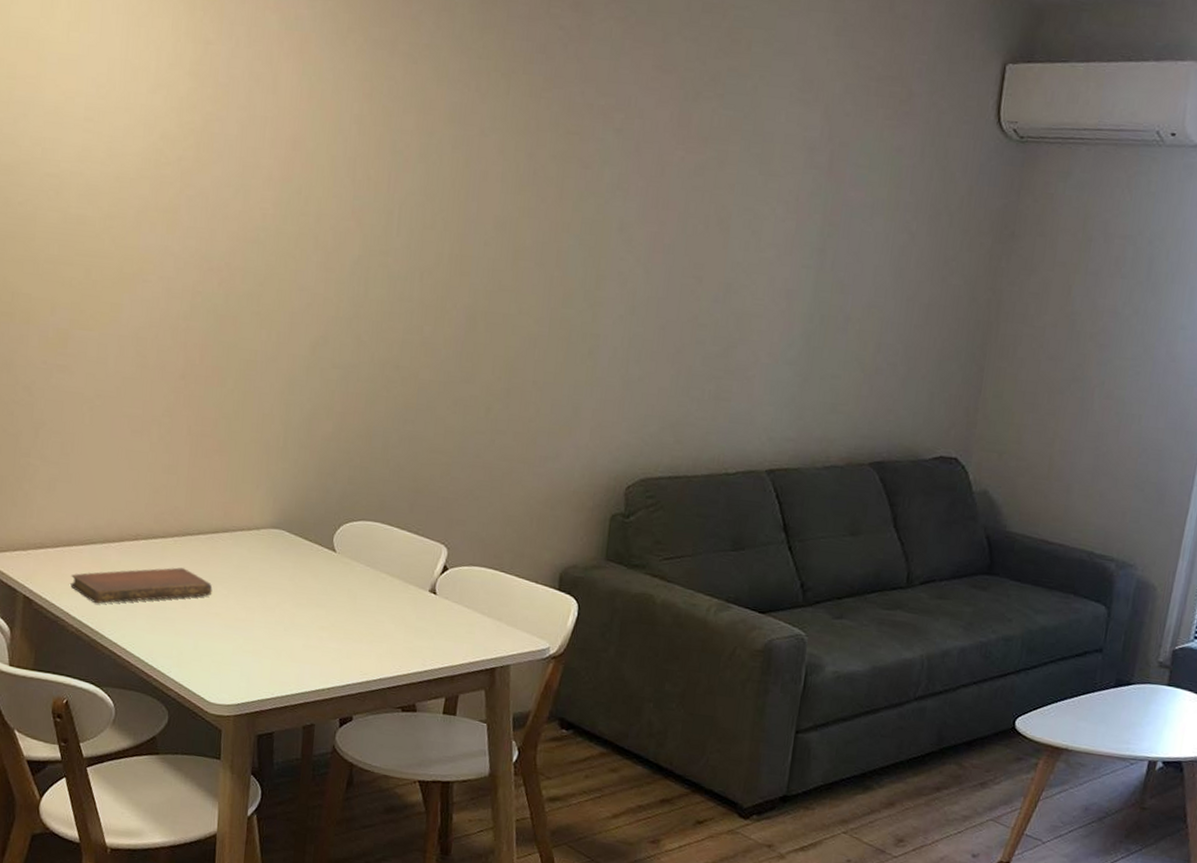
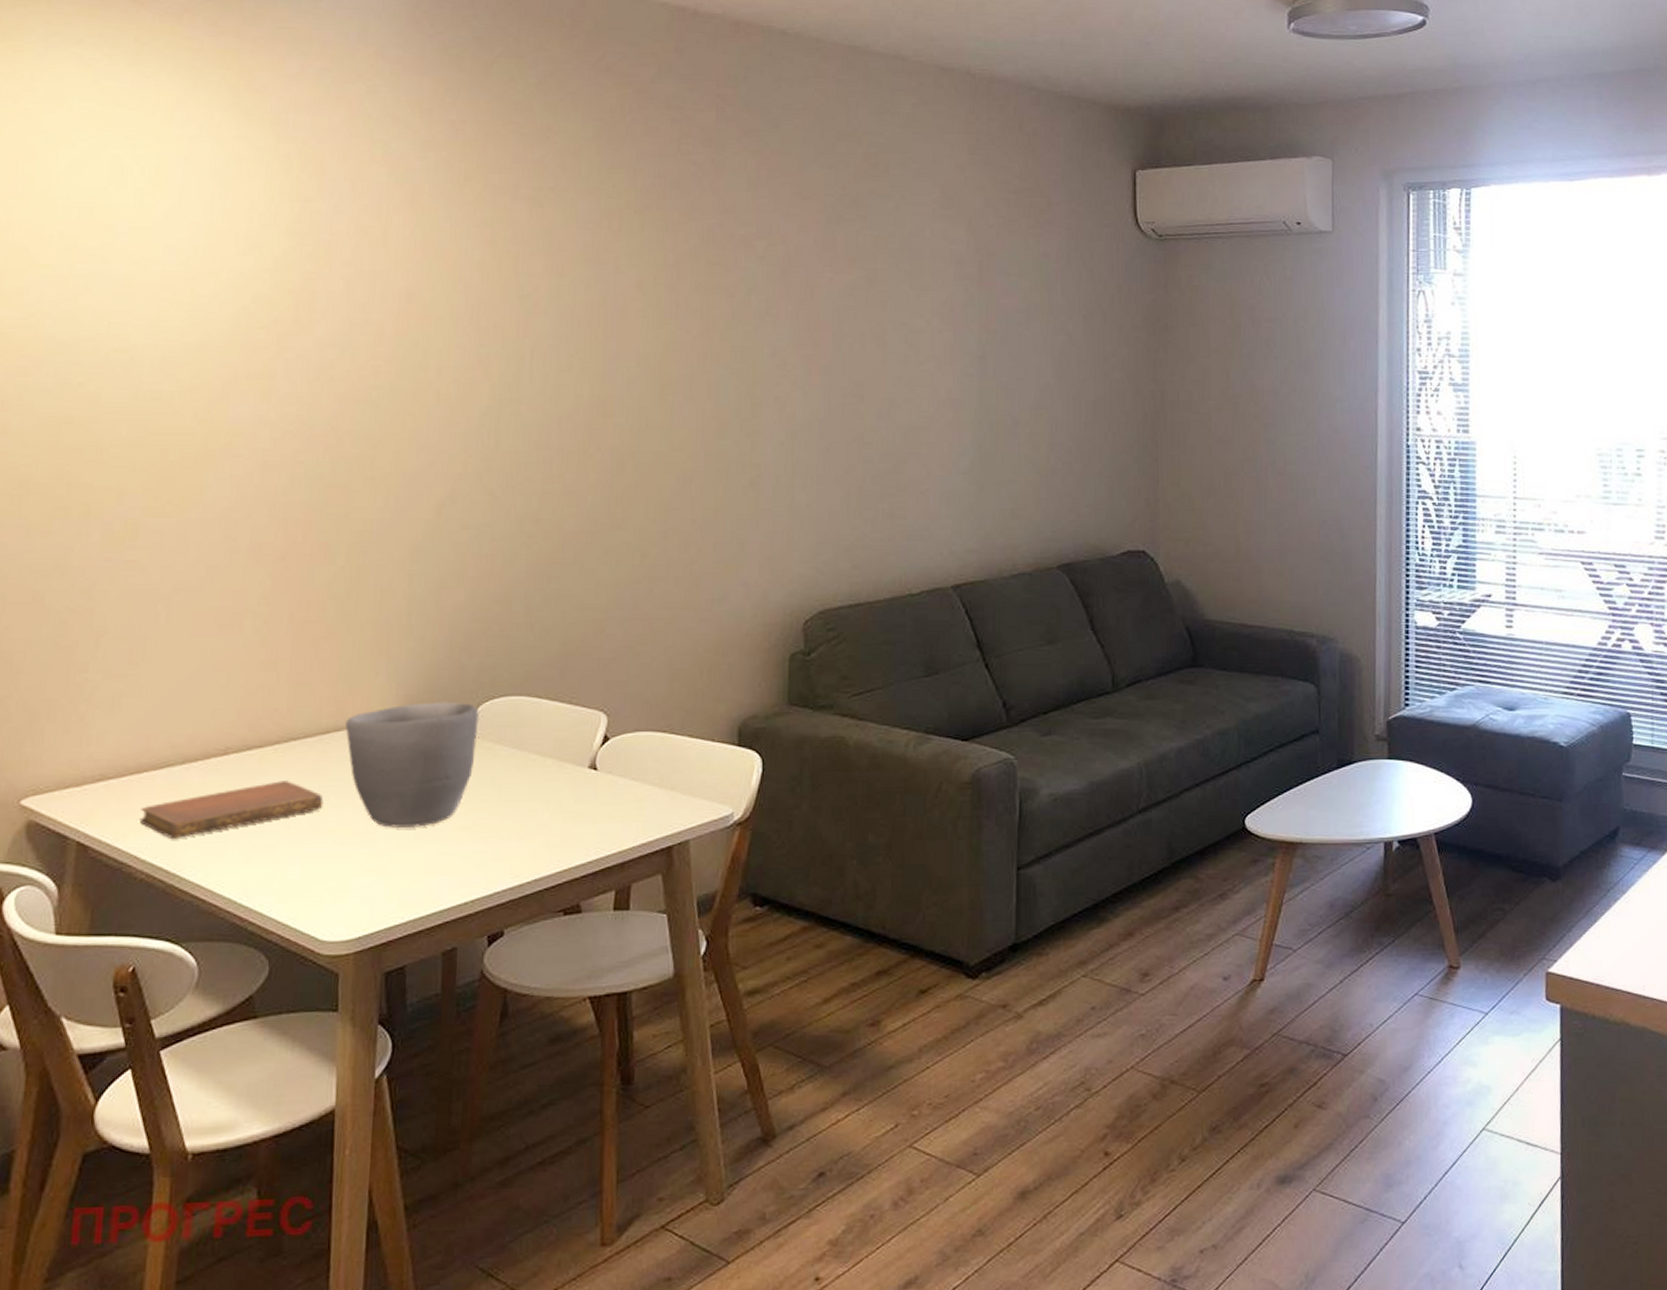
bowl: none [231,517,341,622] -> present [345,702,479,828]

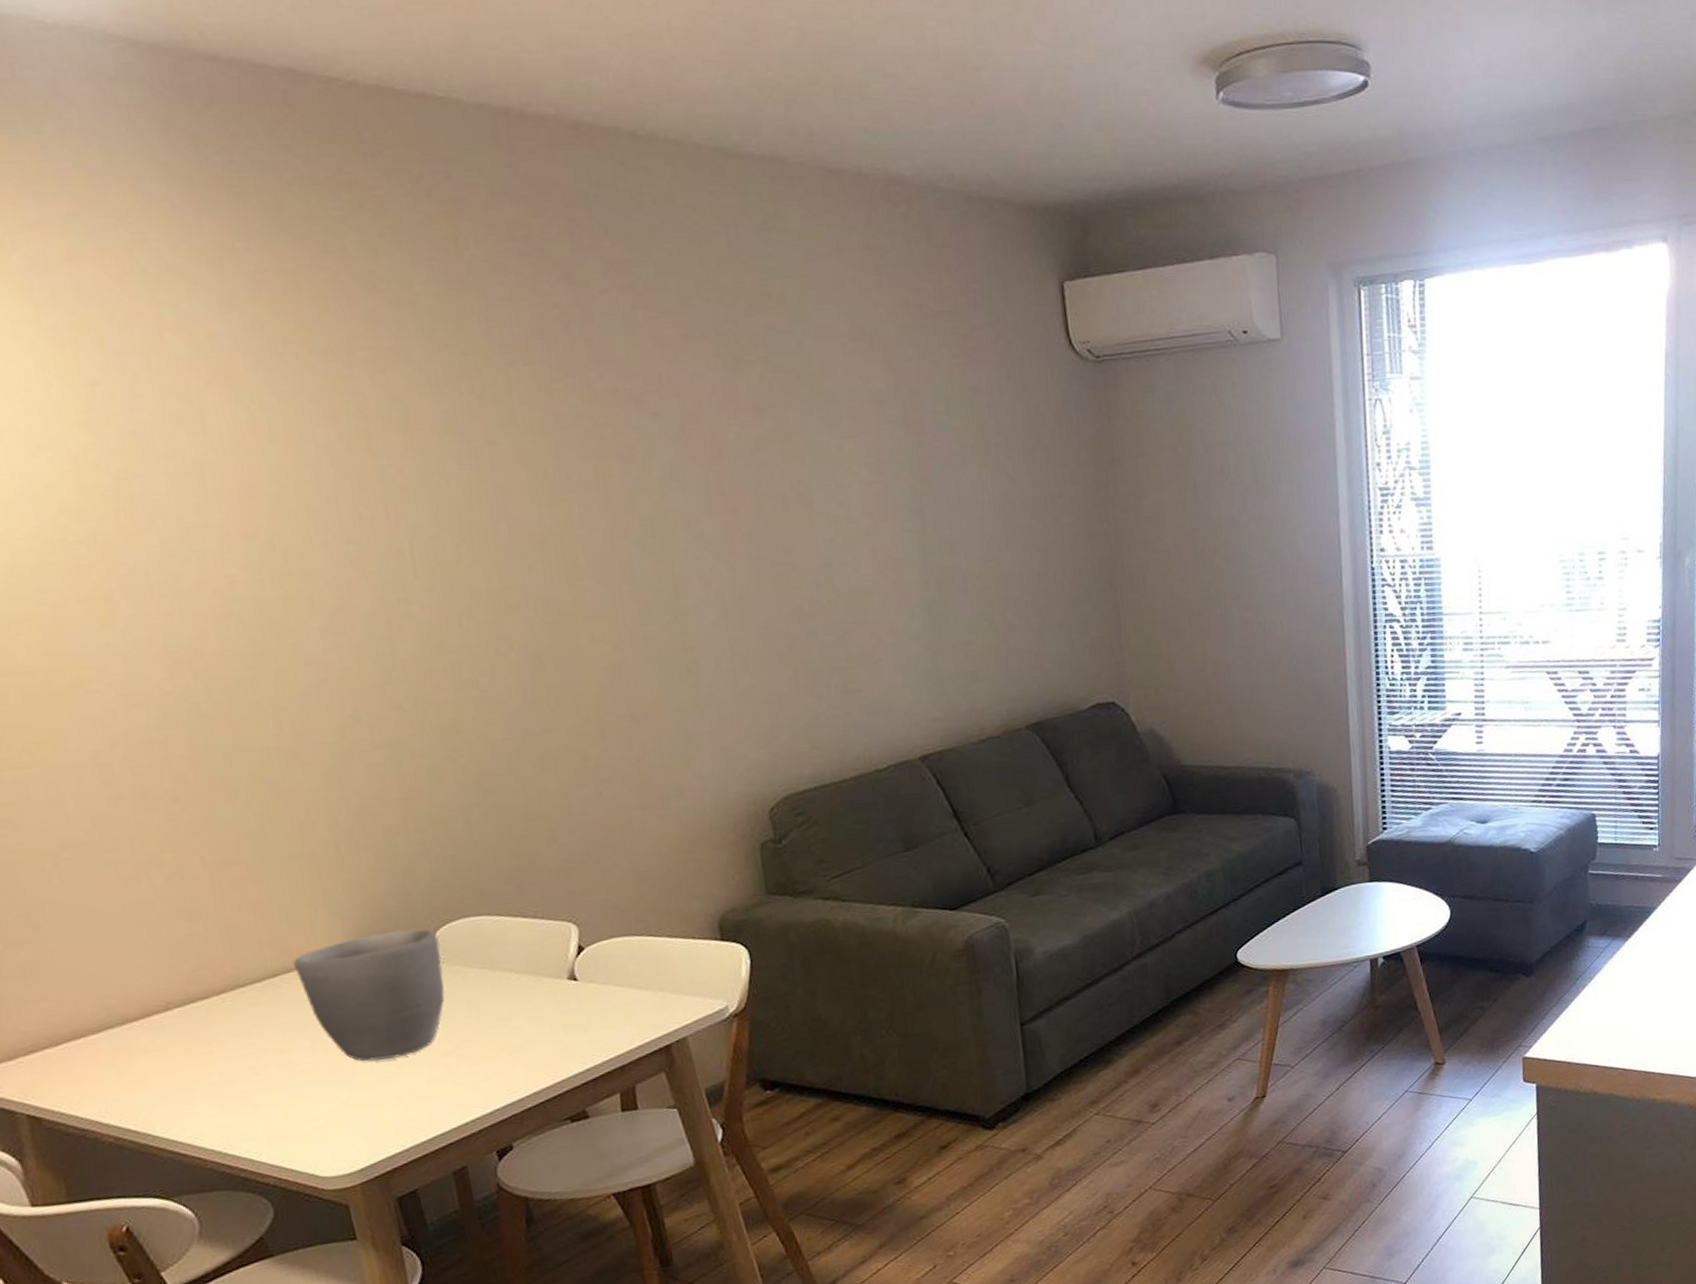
notebook: present [139,781,324,840] -> none [88,1028,291,1101]

